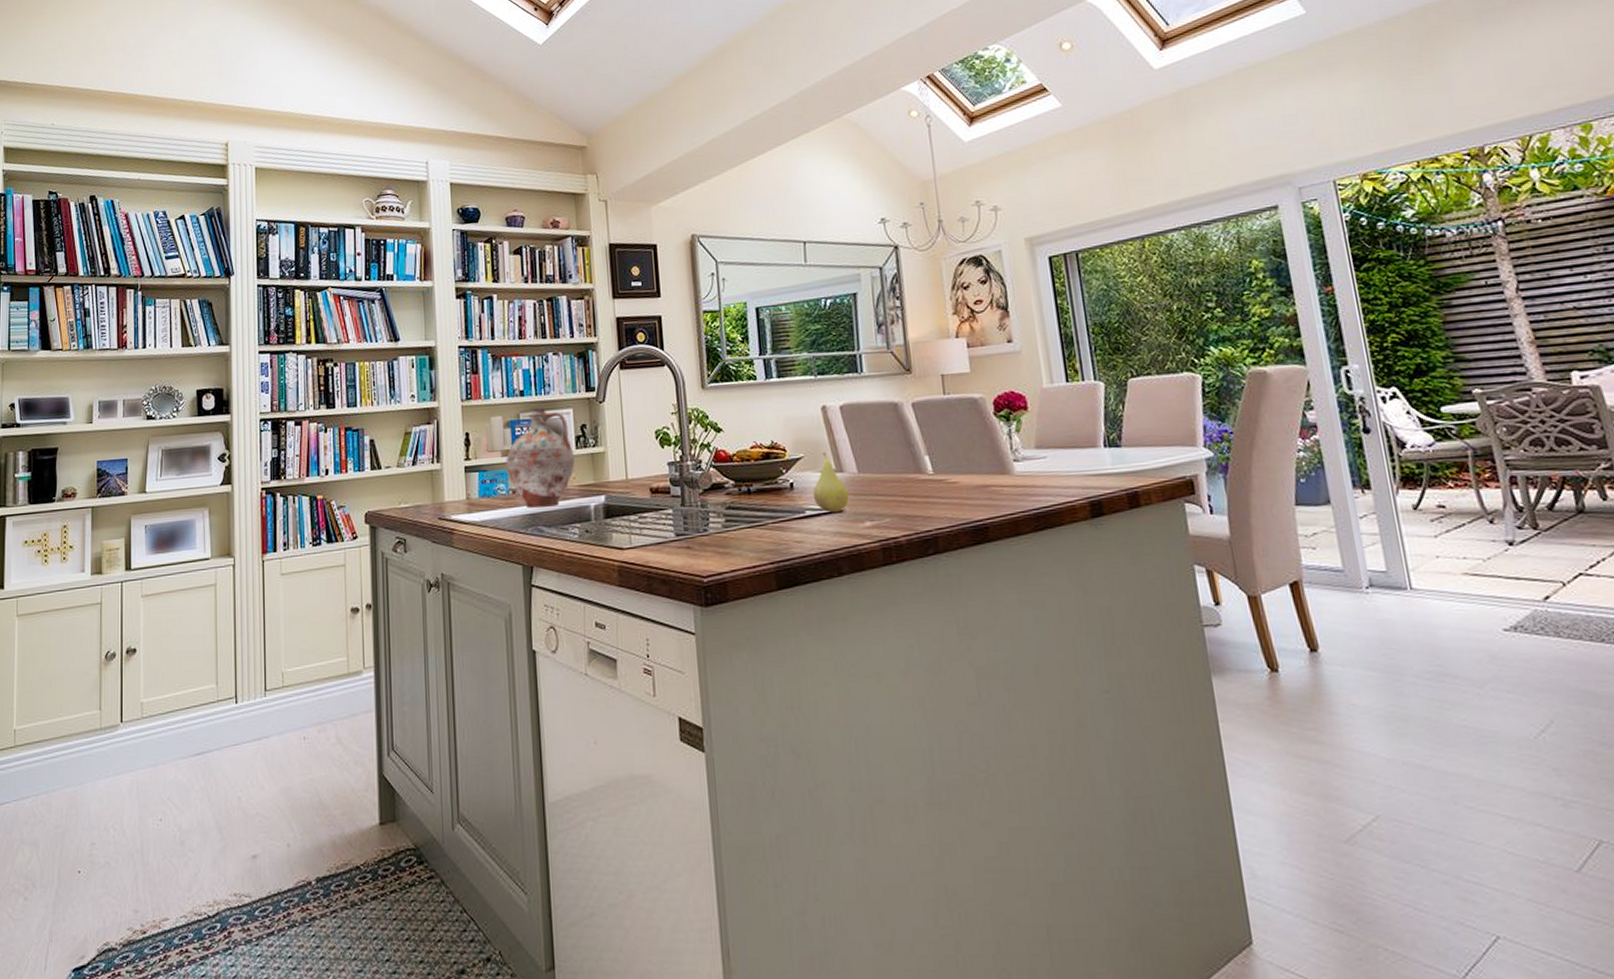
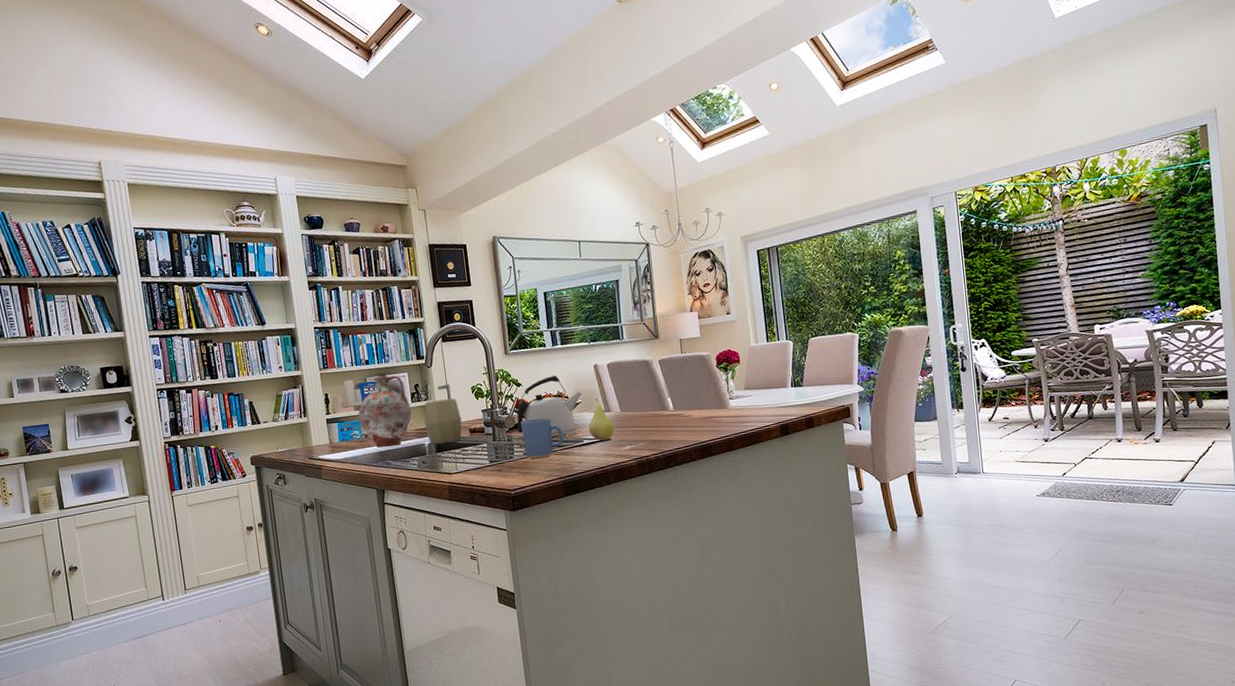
soap dispenser: none [591,425,641,509] -> present [424,384,462,445]
kettle: none [715,419,805,505] -> present [517,375,582,437]
mug: none [720,476,779,534] -> present [521,417,564,459]

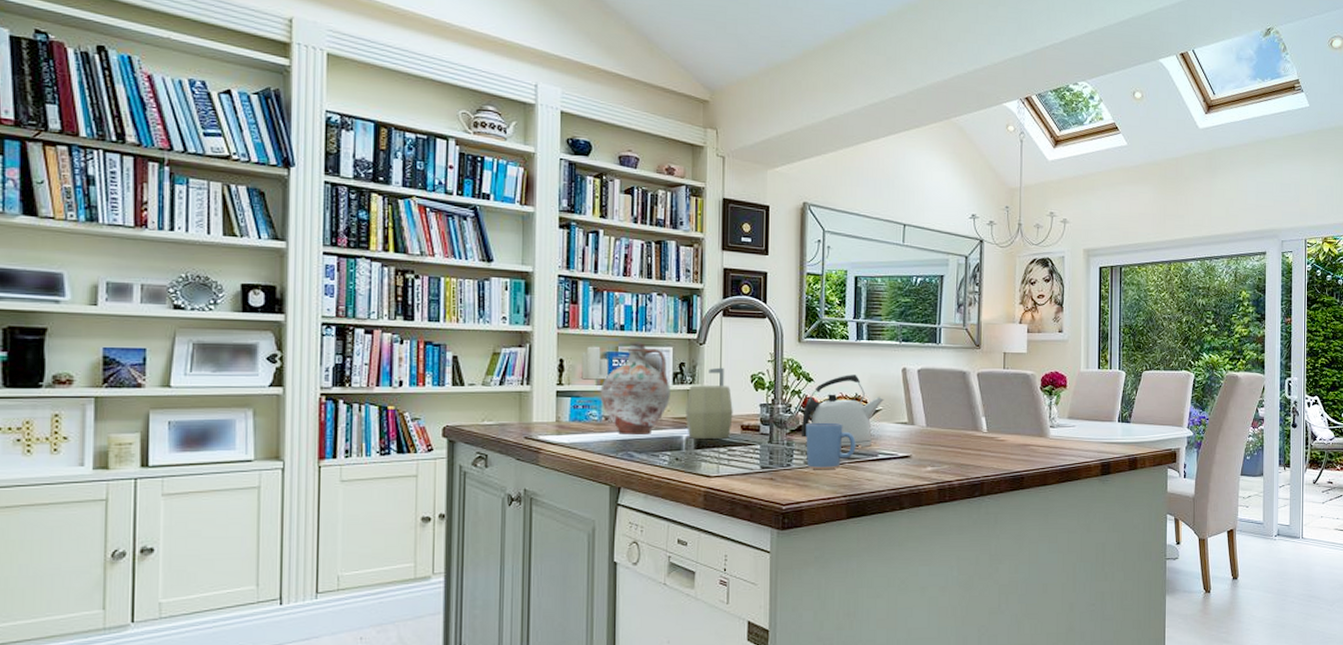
fruit: present [588,397,615,441] -> none [886,406,917,458]

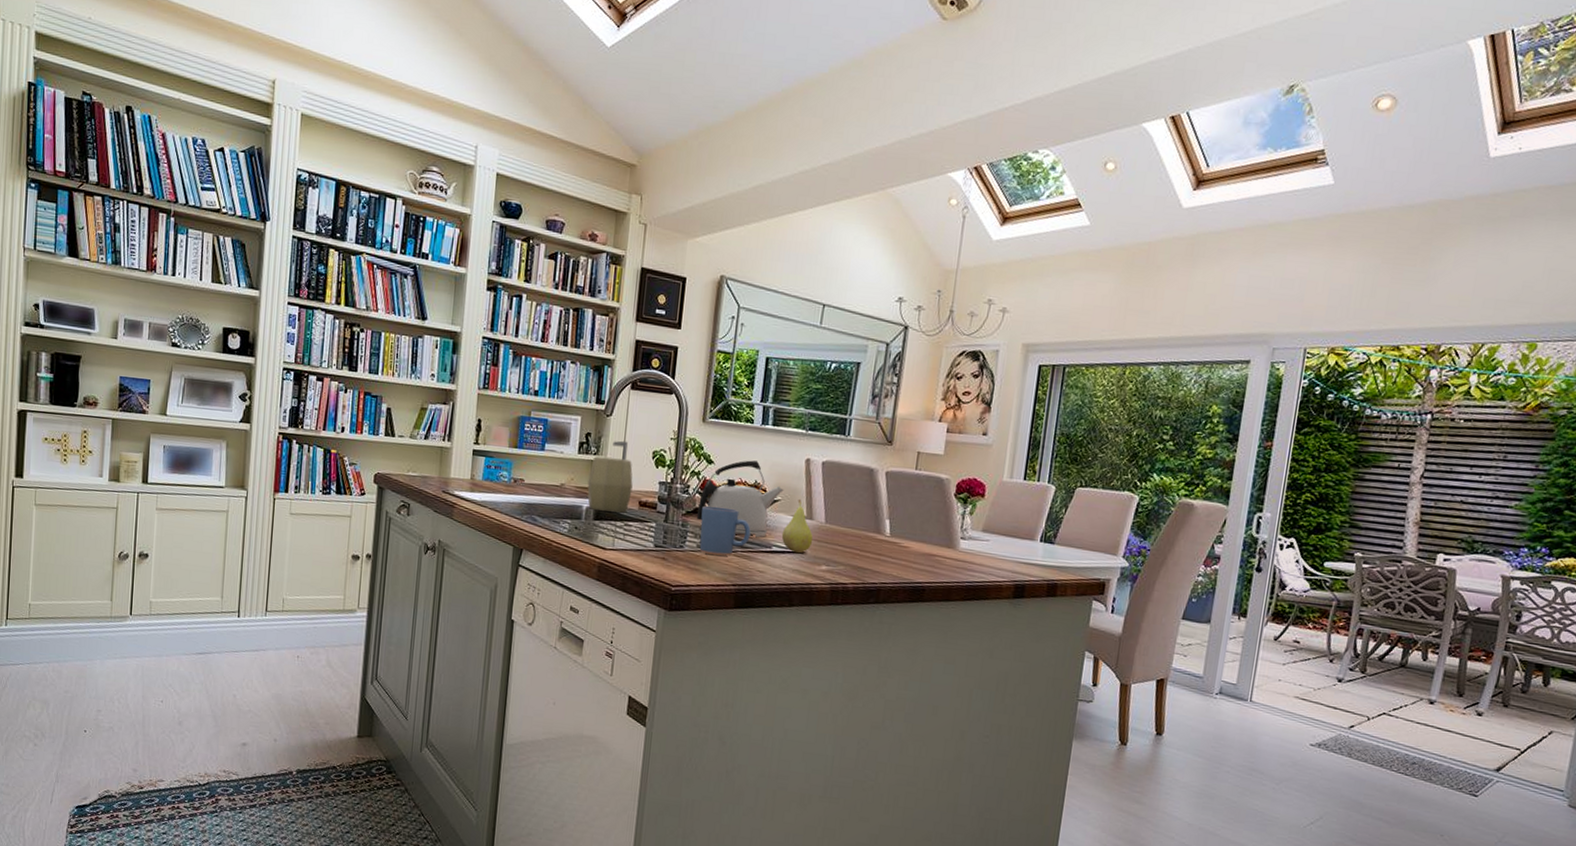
candle: present [581,345,608,380] -> none [496,407,521,443]
ceramic jug: present [600,343,671,436] -> none [511,409,576,502]
fruit: none [886,406,917,458] -> present [781,498,813,554]

